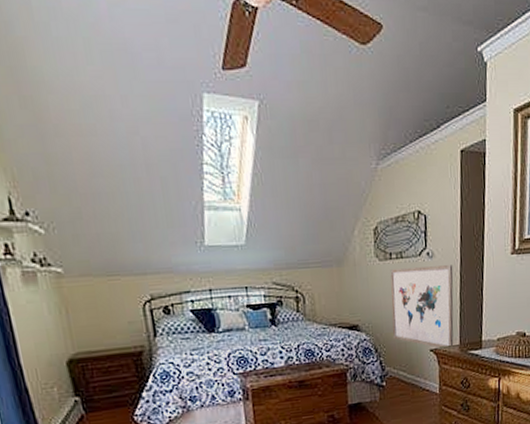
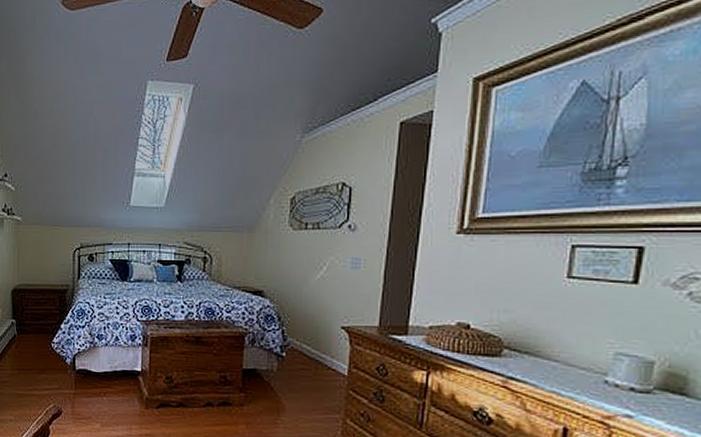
wall art: present [390,265,454,349] -> none [299,239,379,329]

